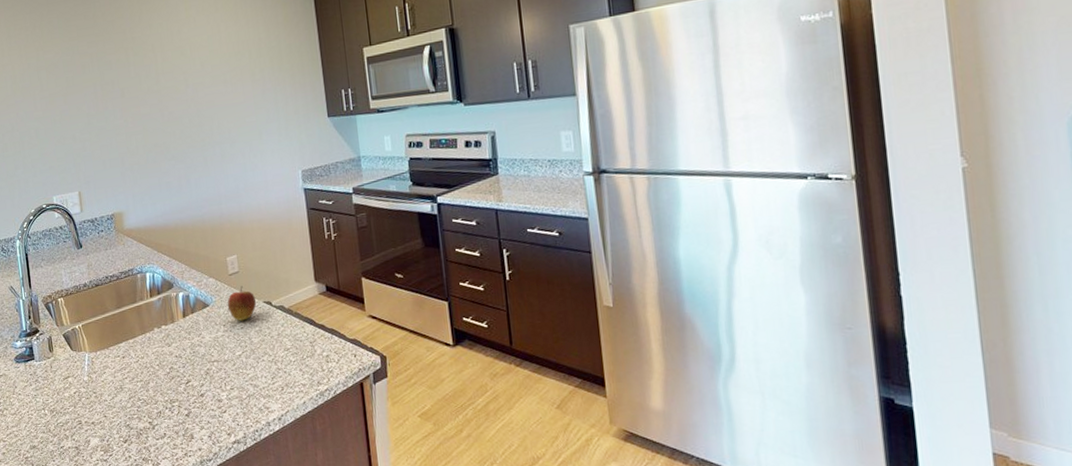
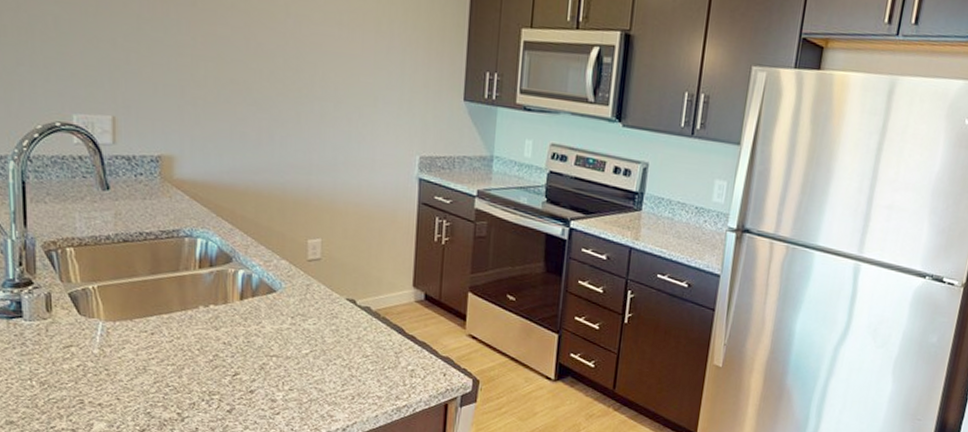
fruit: present [227,286,257,321] -> none [300,276,338,316]

